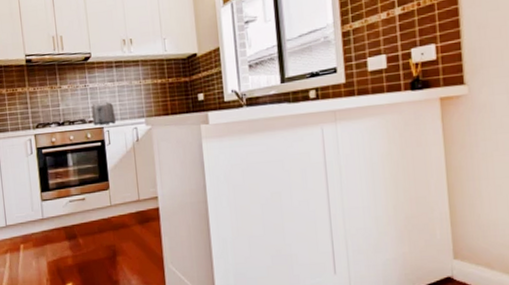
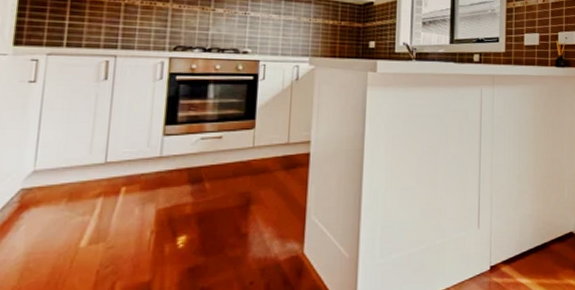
toaster: present [92,102,117,126] -> none [248,34,277,59]

